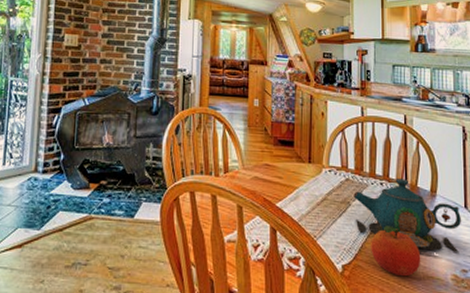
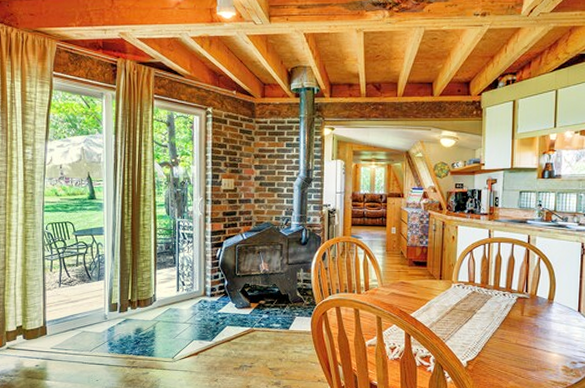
teapot: present [353,177,461,255] -> none [479,289,574,351]
fruit: present [371,225,421,277] -> none [492,328,536,369]

